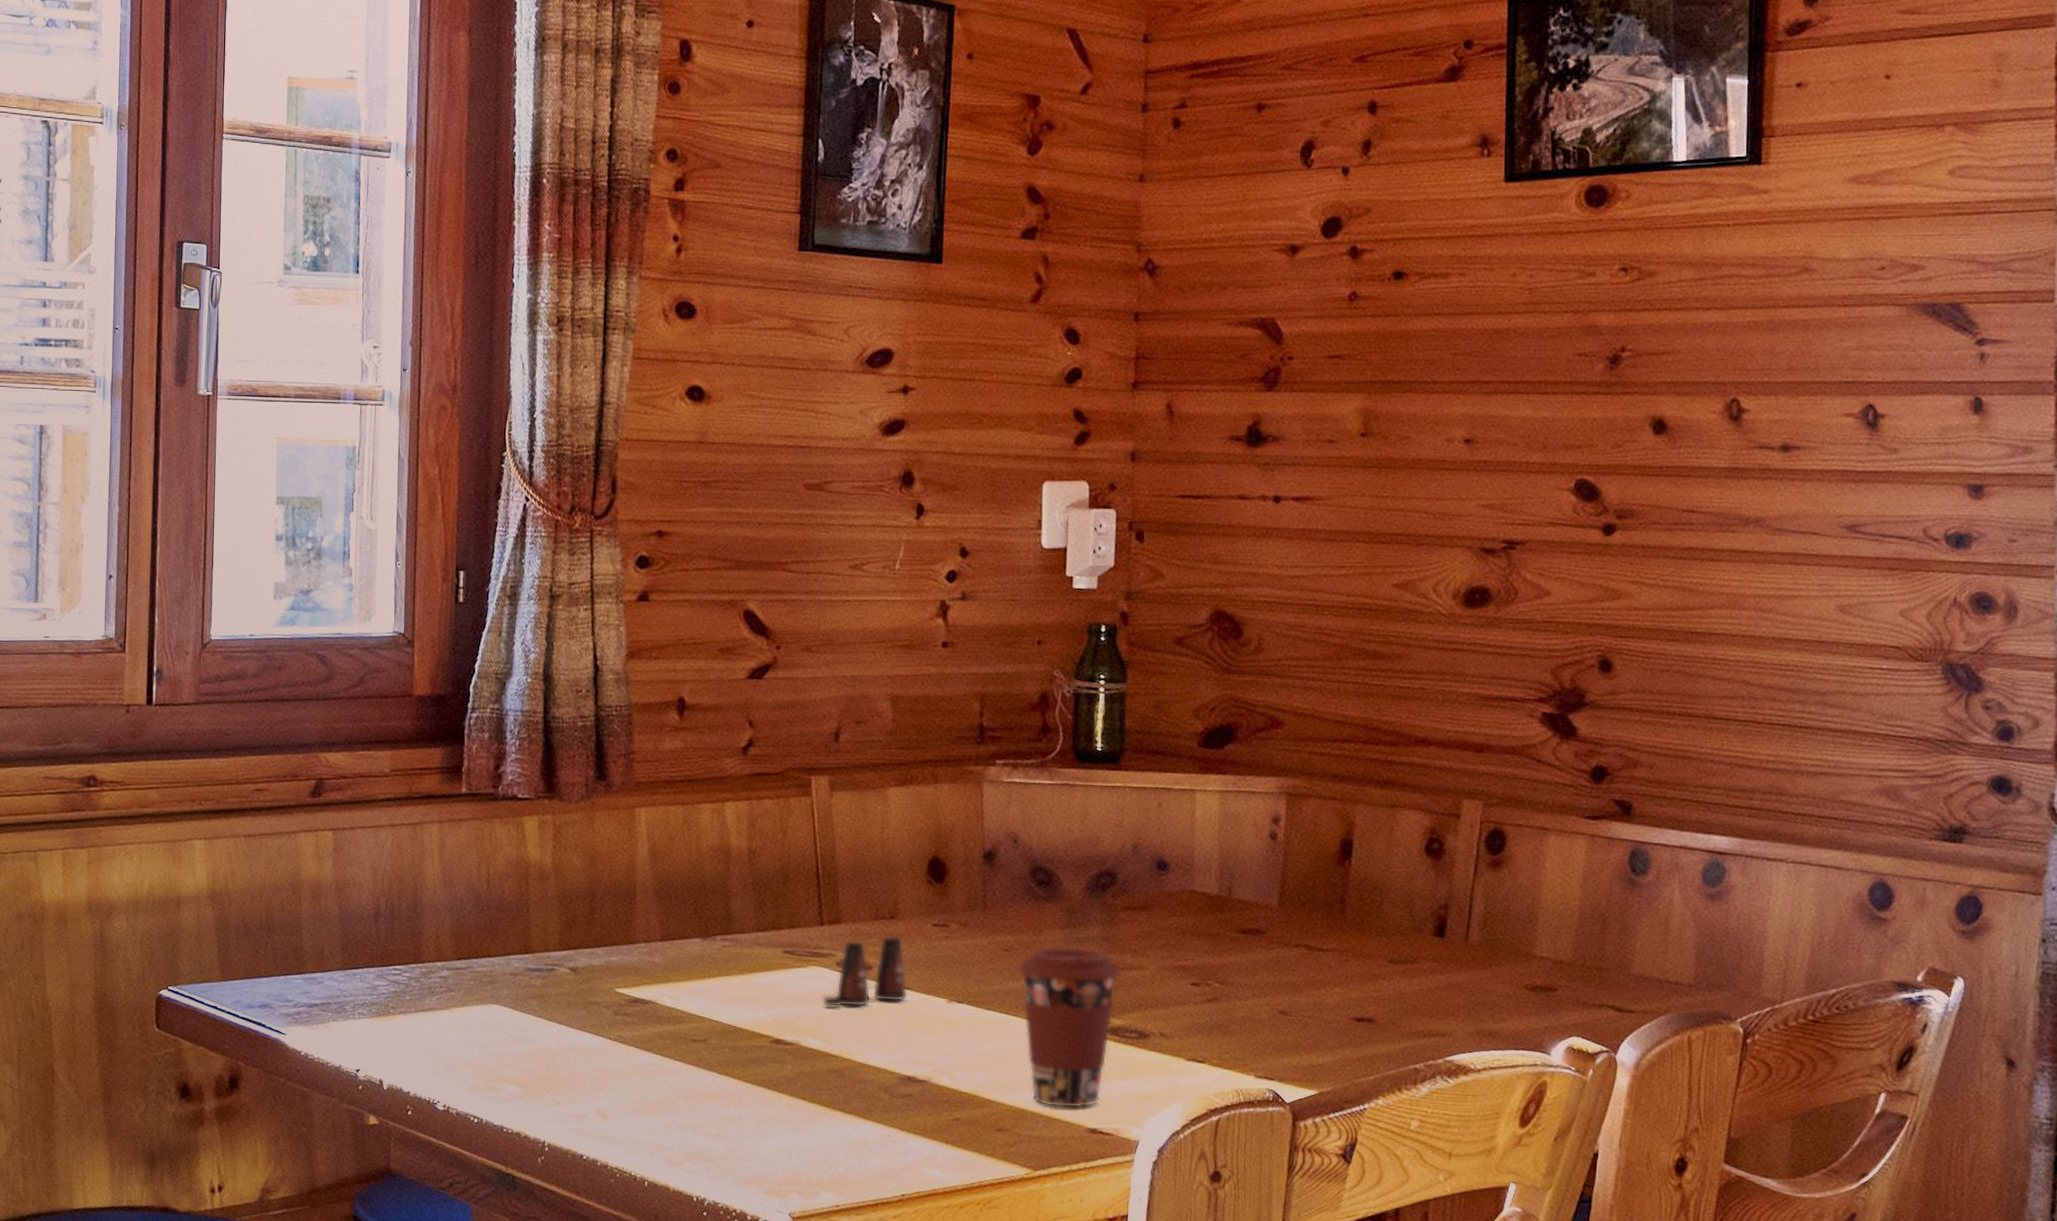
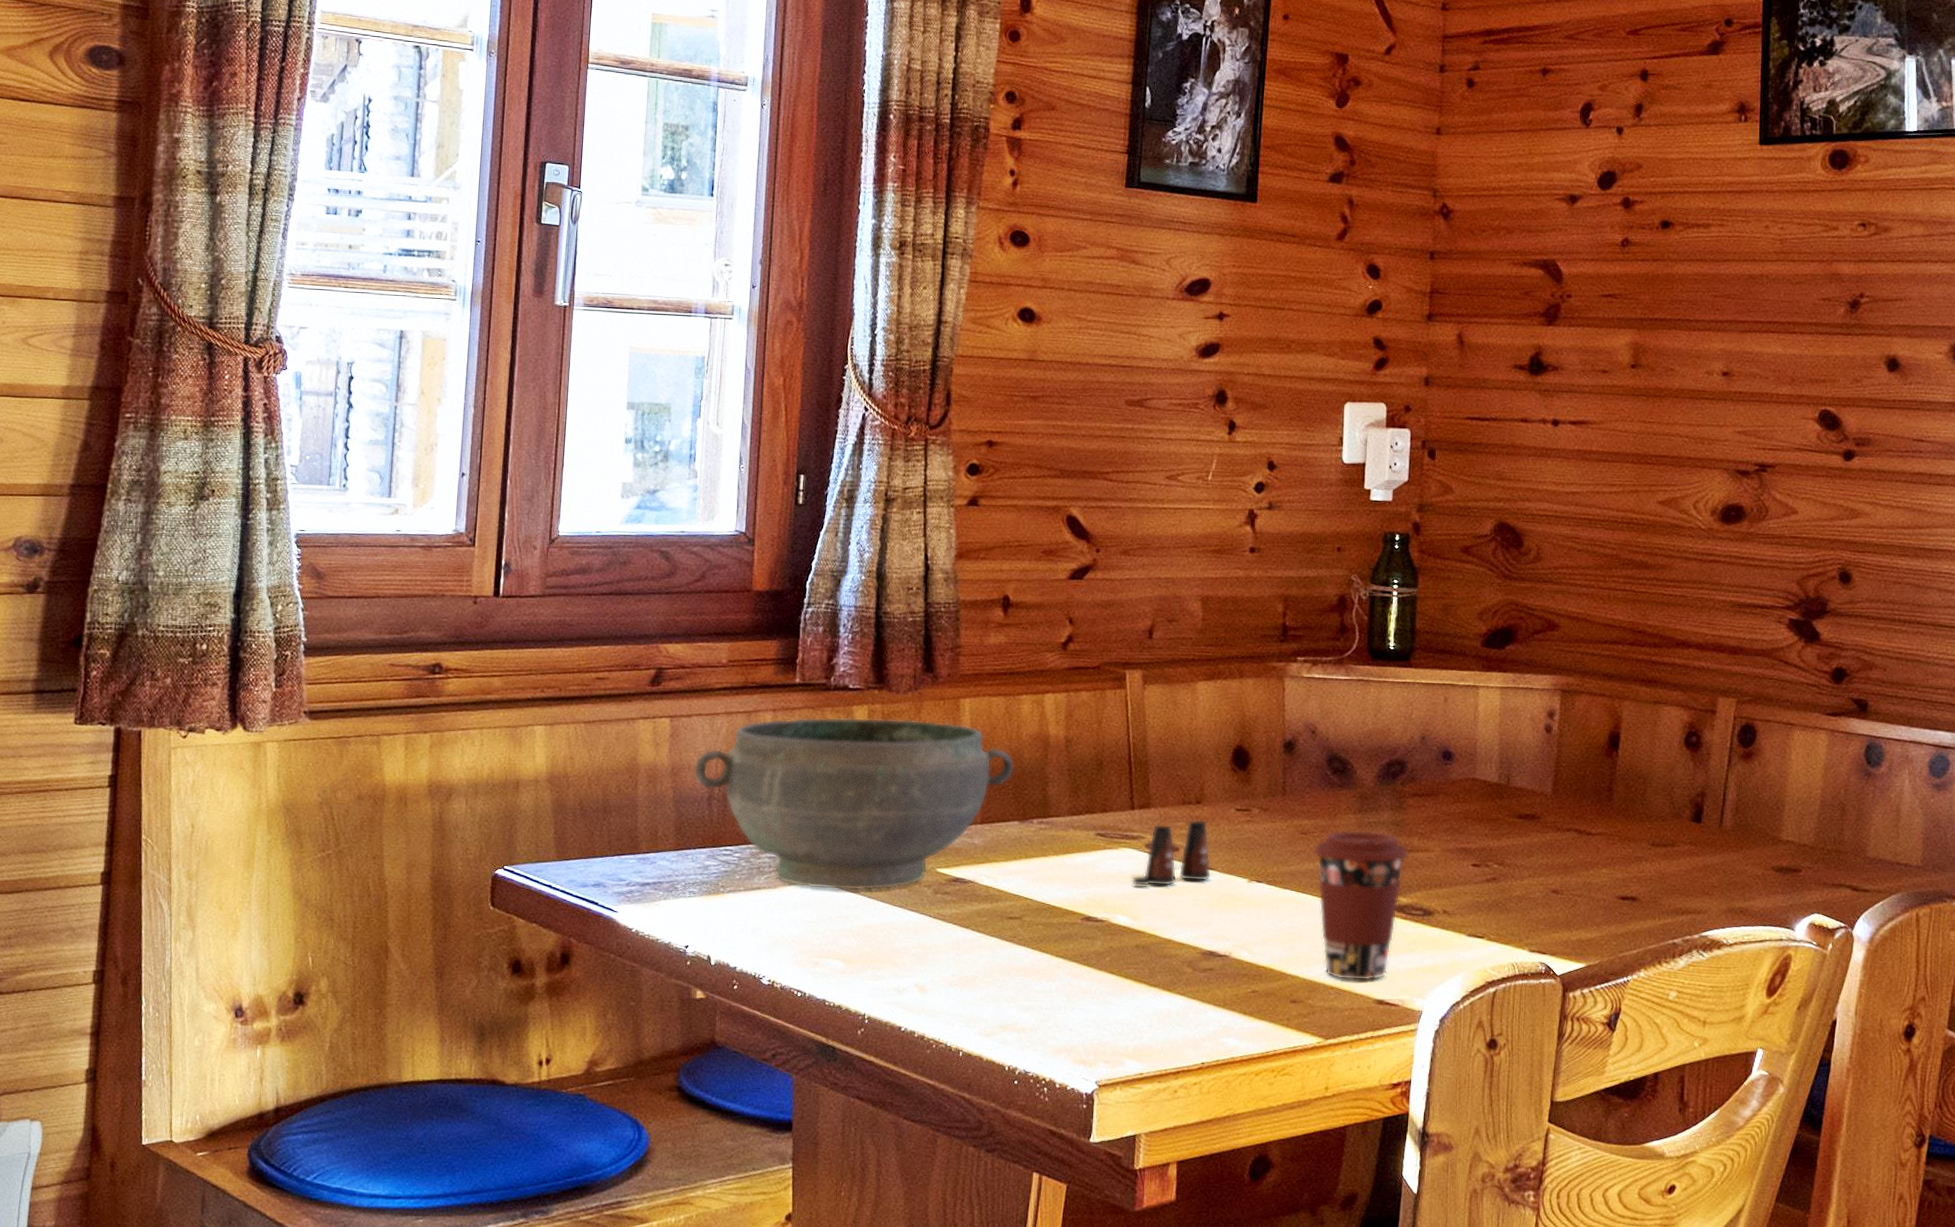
bowl: none [359,828,695,1012] -> present [693,717,1014,891]

